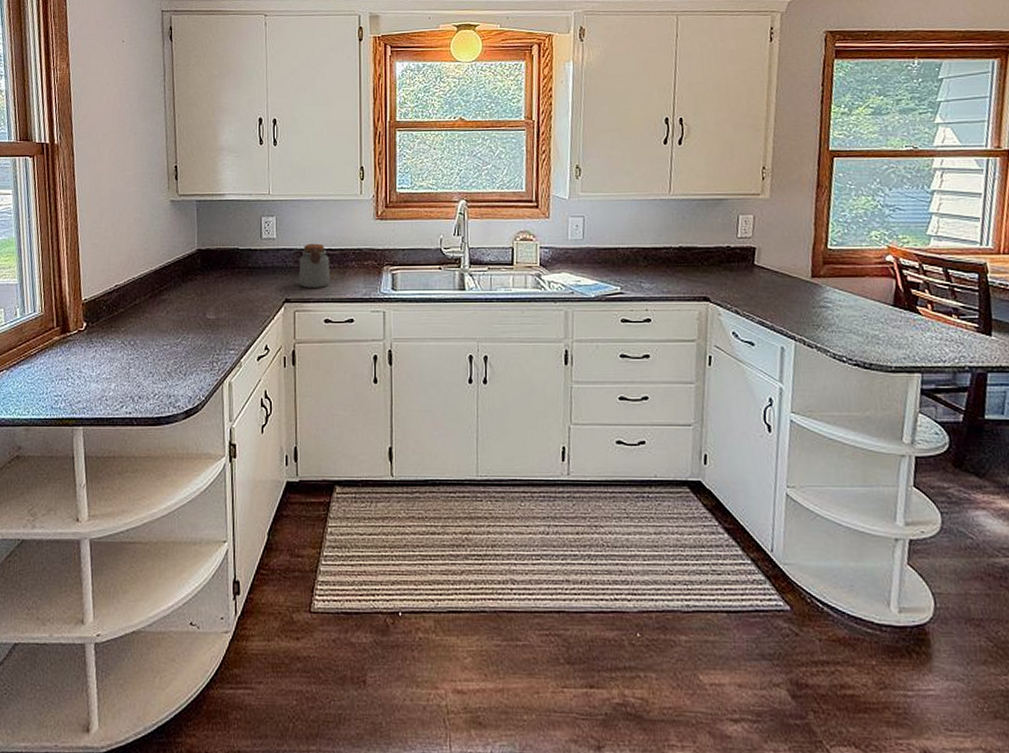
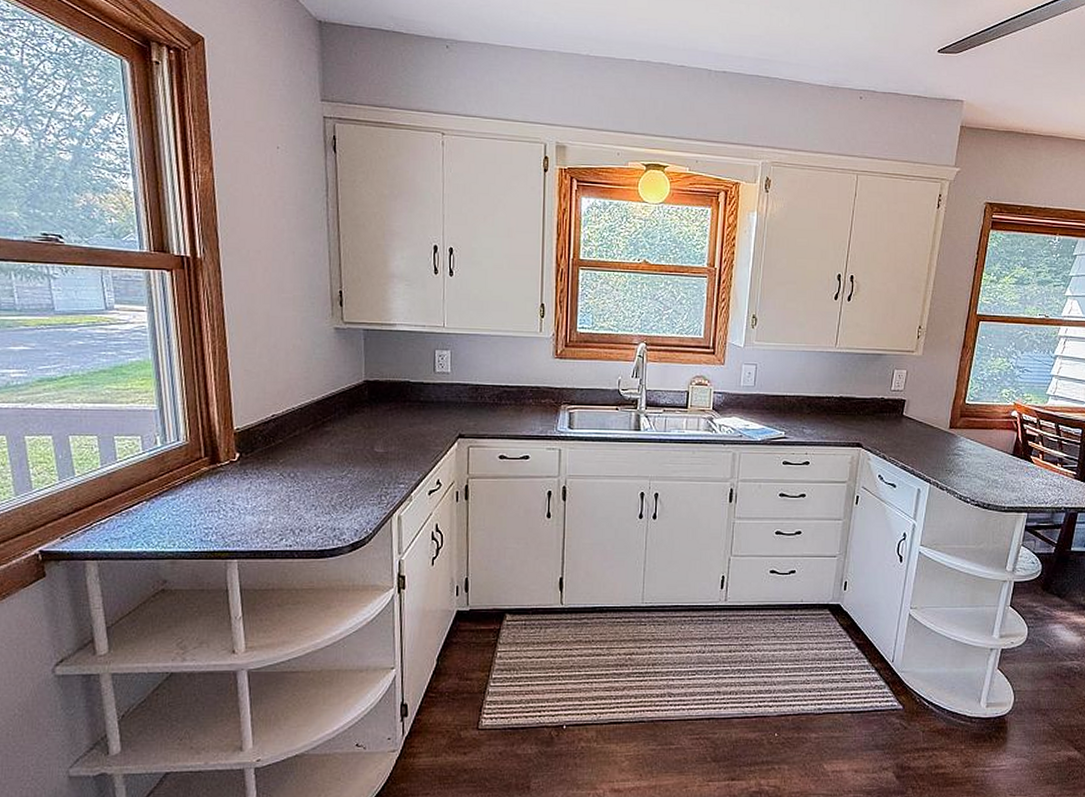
jar: present [298,243,330,288] -> none [473,379,506,424]

